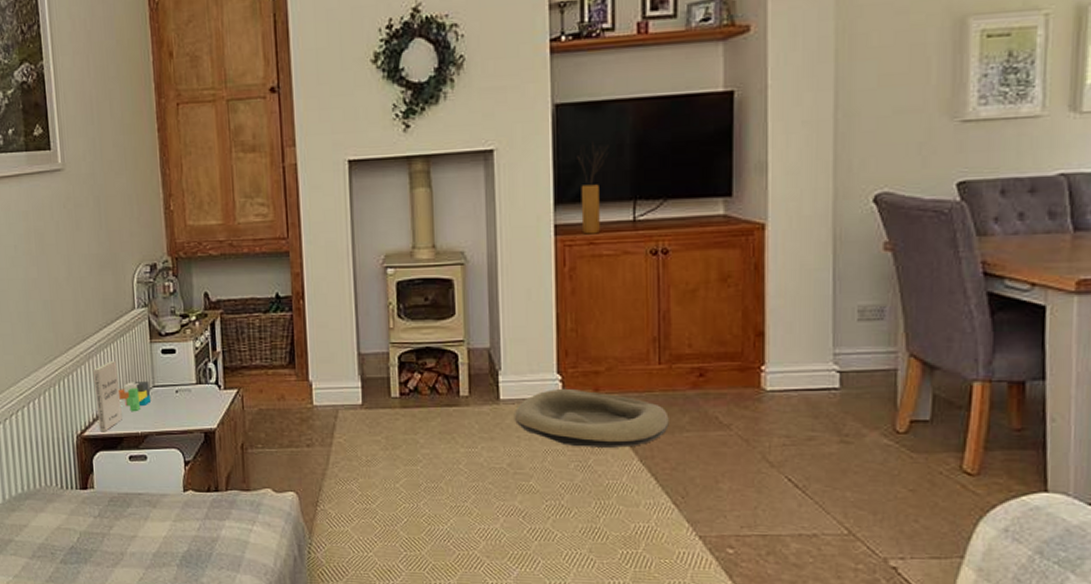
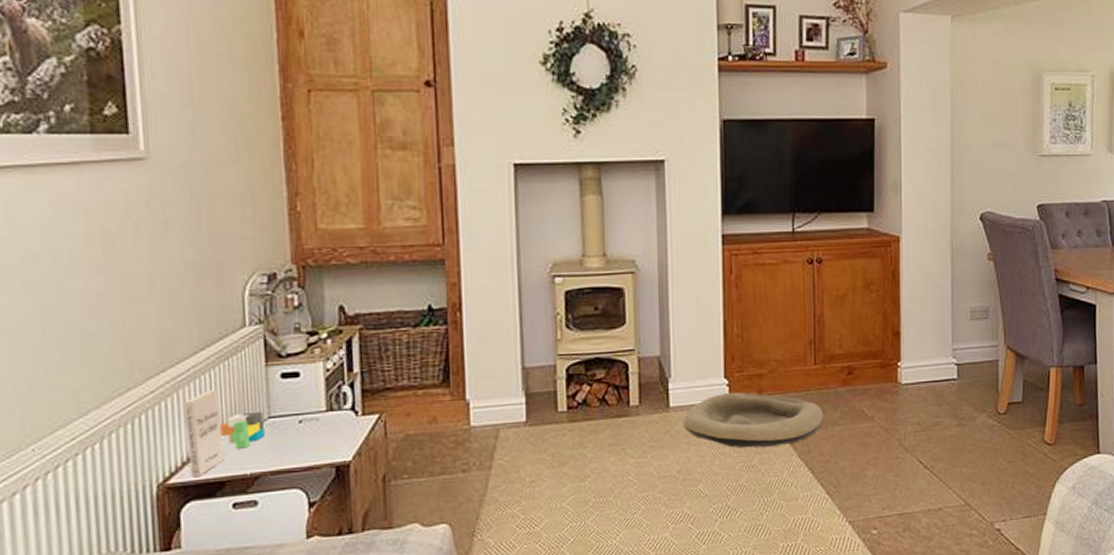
vase: present [577,140,609,235] -> none [742,156,771,244]

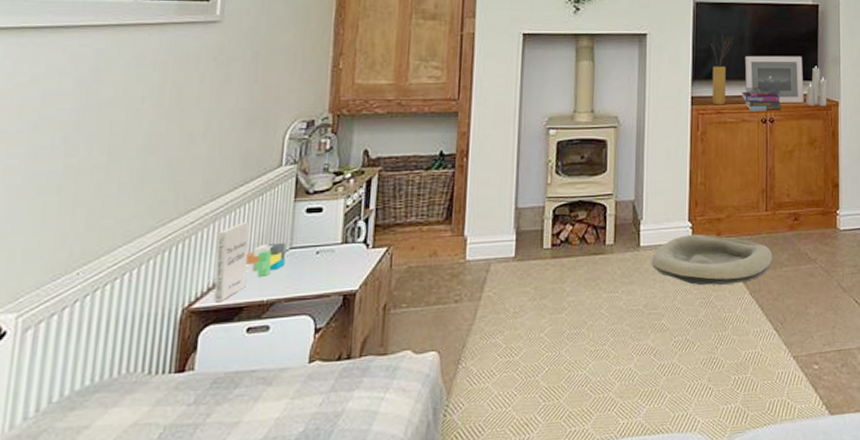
vase: none [742,156,771,244] -> present [710,32,734,105]
books: none [782,222,831,251] -> present [741,88,781,112]
picture frame: none [785,182,858,241] -> present [744,55,804,104]
candle: none [859,194,886,243] -> present [805,66,827,106]

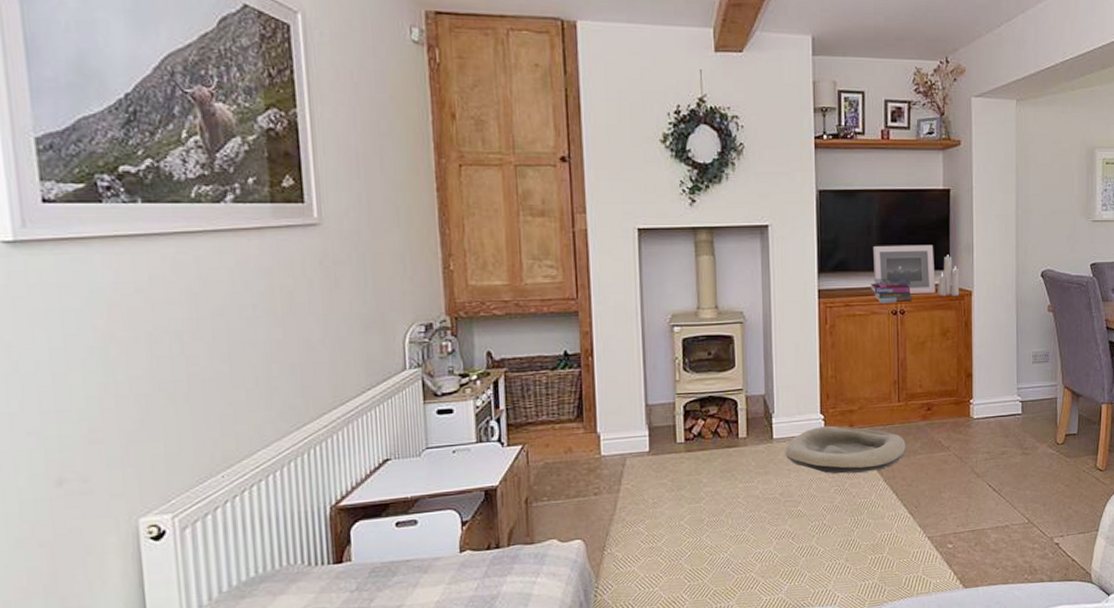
book: present [214,222,250,302] -> none [352,425,388,499]
toy blocks: present [246,242,286,277] -> none [384,443,424,475]
vase: present [710,32,734,105] -> none [836,222,861,298]

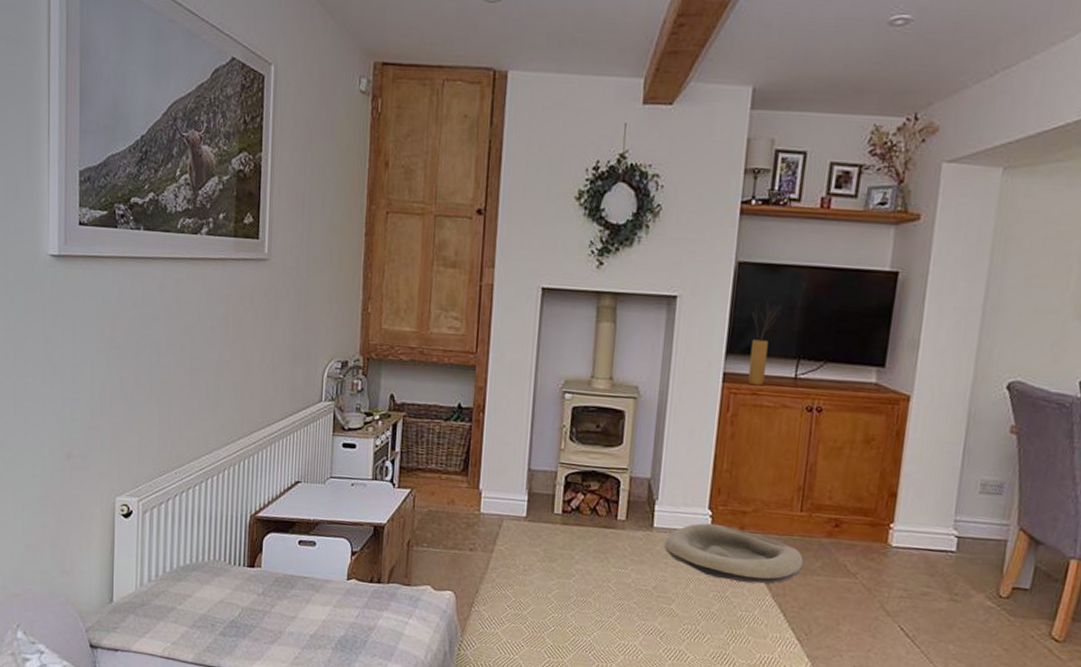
vase: none [836,222,861,298] -> present [747,300,782,386]
books: present [870,278,912,304] -> none [784,368,834,400]
picture frame: present [872,244,936,295] -> none [789,331,869,394]
candle: present [937,254,960,297] -> none [865,349,897,400]

